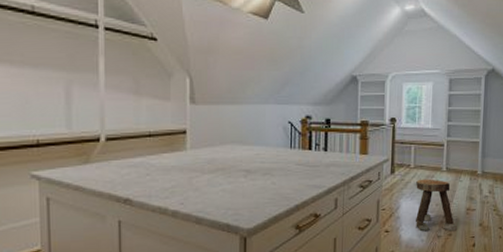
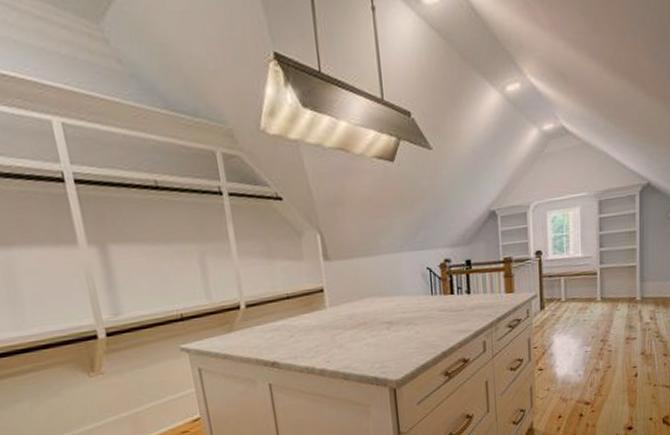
stool: present [416,179,457,232] -> none [569,311,616,366]

